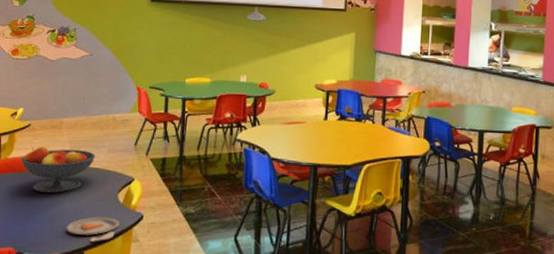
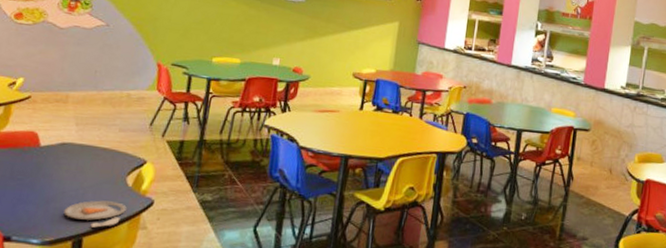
fruit bowl: present [20,147,96,193] -> none [16,121,105,173]

